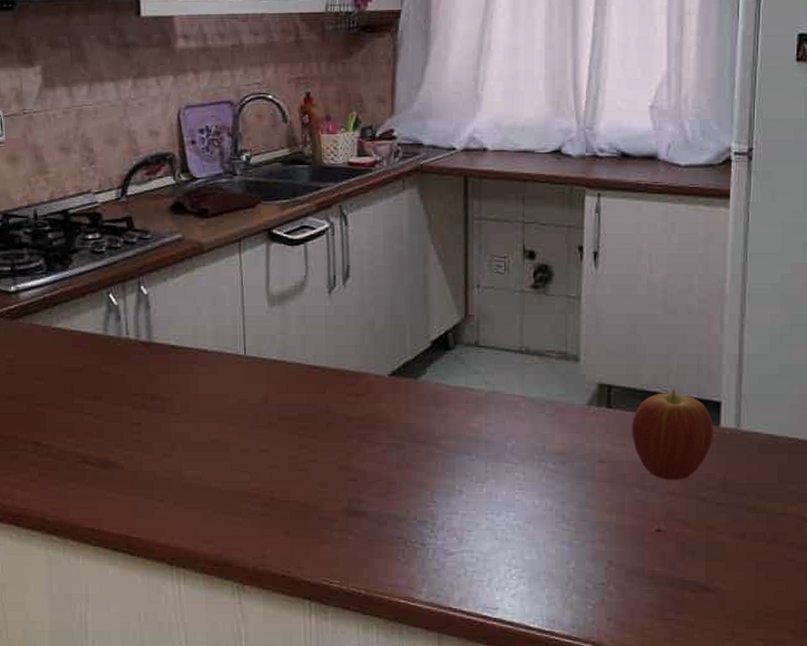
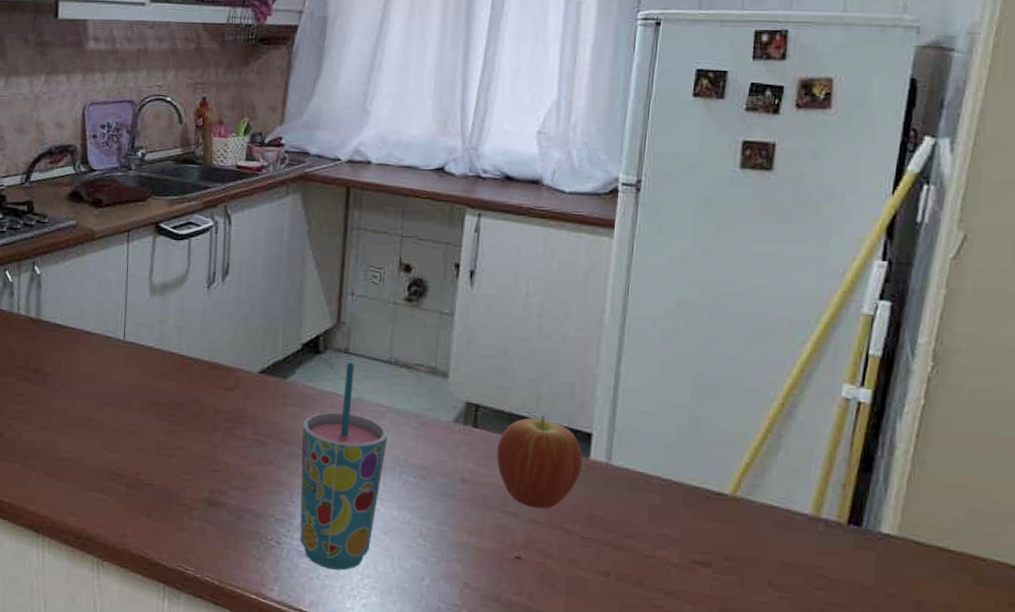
cup: none [438,356,524,564] -> present [299,362,388,571]

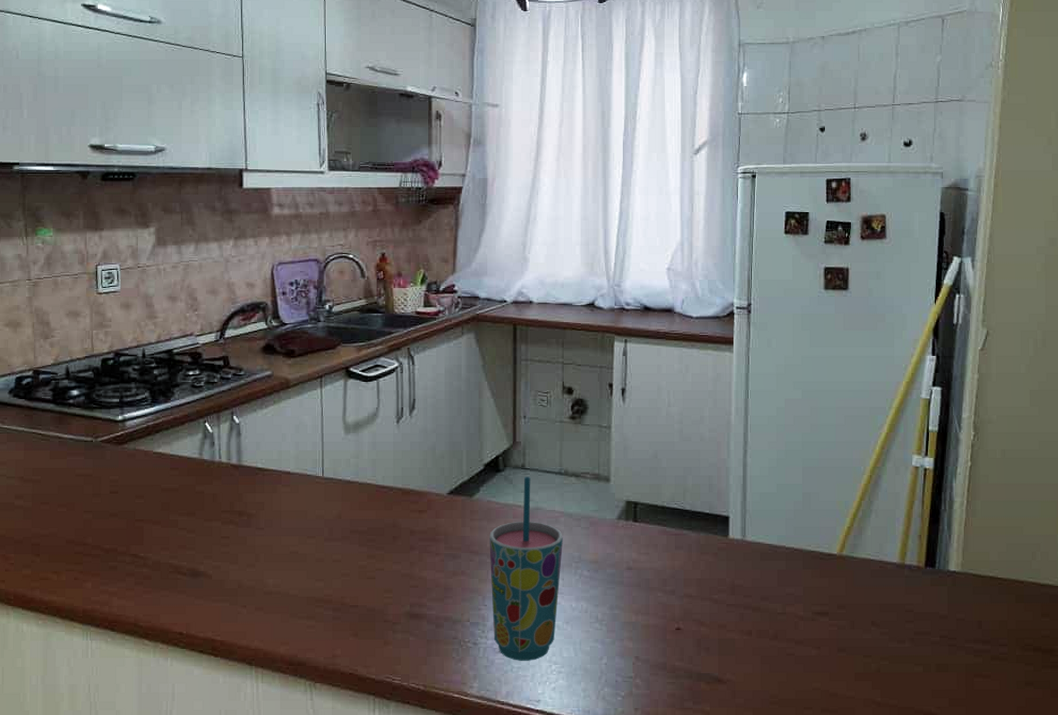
fruit: present [496,415,583,509] -> none [655,505,723,585]

